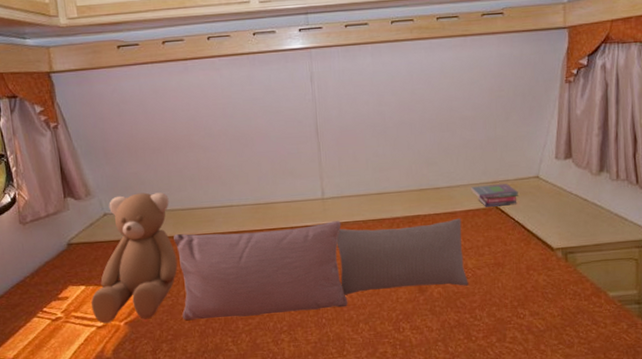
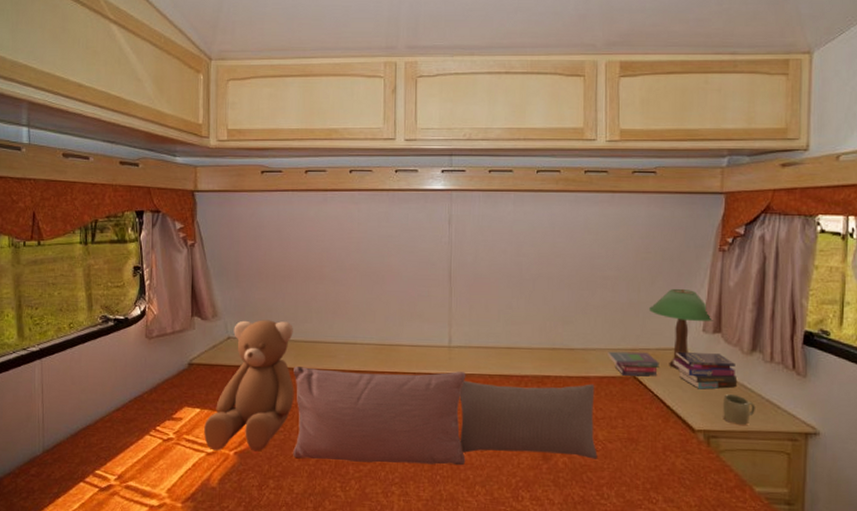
table lamp: none [505,121,565,196] -> present [648,288,714,370]
books: none [530,177,589,212] -> present [673,352,738,390]
mug: none [576,213,606,240] -> present [722,394,755,426]

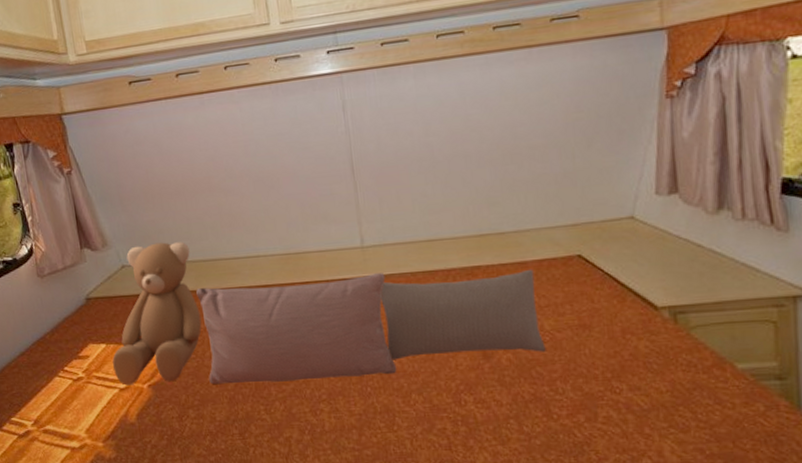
books: present [608,351,659,377] -> none [544,226,607,256]
table lamp: present [648,288,714,370] -> none [587,147,668,242]
books: present [673,352,738,390] -> none [623,217,705,261]
mug: present [722,394,755,426] -> none [687,262,729,297]

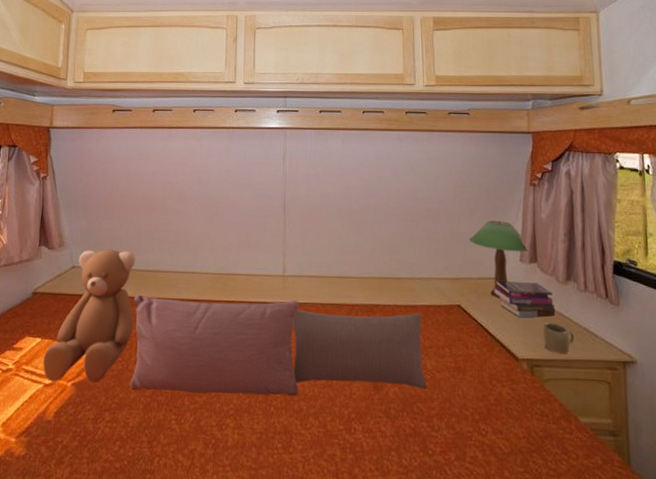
table lamp: none [587,147,668,242] -> present [468,220,530,299]
books: none [623,217,705,261] -> present [494,281,556,318]
mug: none [687,262,729,297] -> present [542,323,574,355]

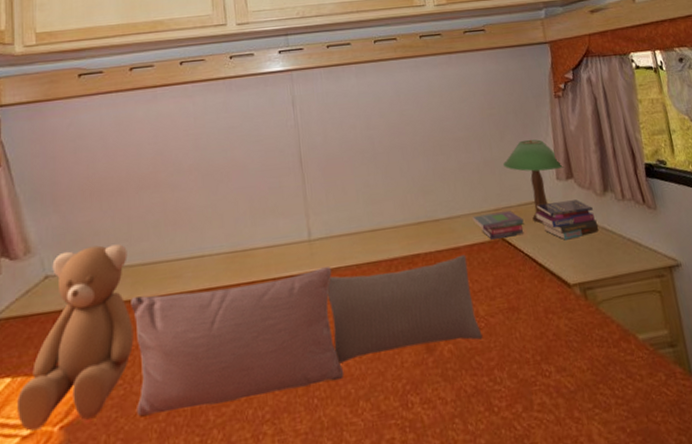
books: none [433,280,481,306] -> present [472,210,525,240]
mug: present [542,323,574,355] -> none [589,239,621,272]

